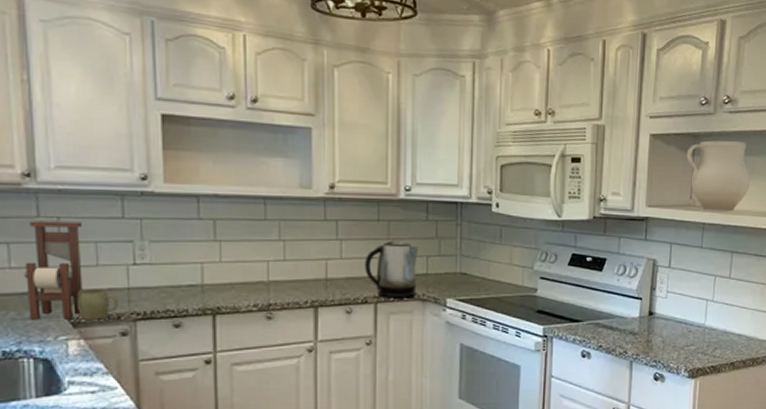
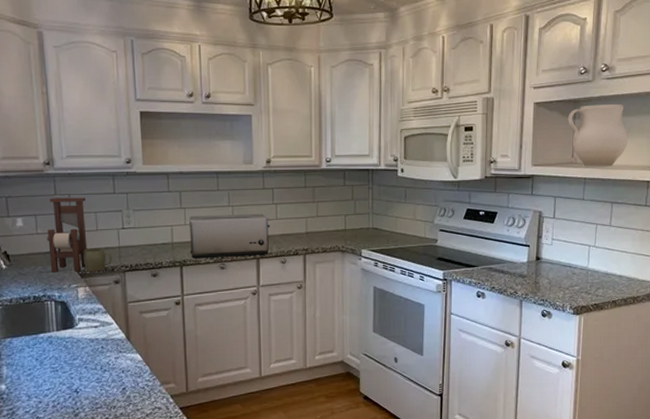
toaster: none [225,250,333,306] -> present [188,213,271,259]
kettle: present [364,240,418,298] -> none [295,203,338,250]

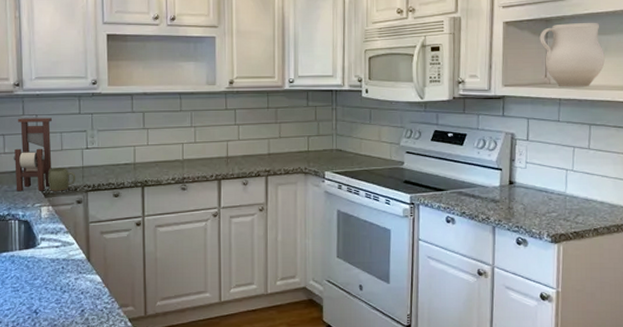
toaster: present [188,213,271,259] -> none [151,134,233,179]

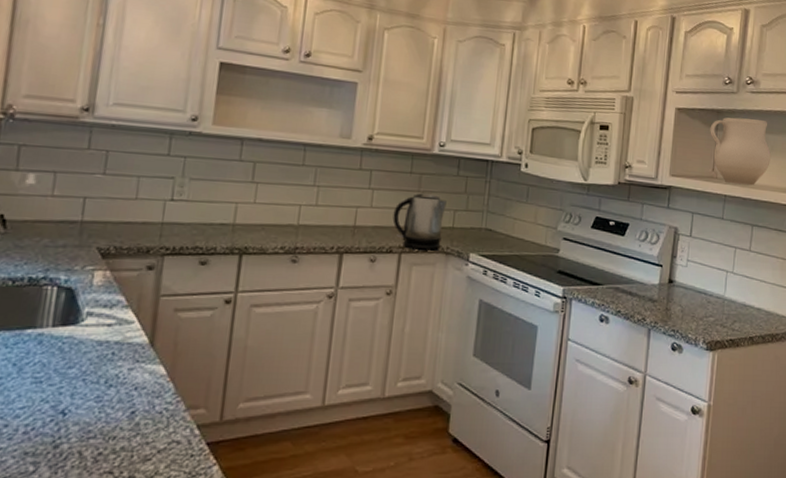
paper towel holder: present [13,118,52,192] -> none [61,152,129,250]
mug: present [48,168,75,191] -> none [109,221,150,252]
kettle: none [257,124,300,172] -> present [392,193,447,251]

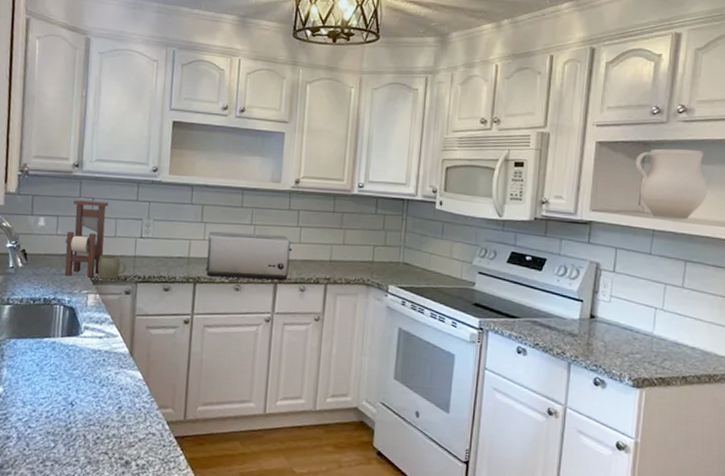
paper towel holder: none [61,152,129,250] -> present [64,200,108,278]
mug: none [109,221,150,252] -> present [98,254,126,280]
toaster: none [254,193,363,250] -> present [205,231,293,280]
kettle: present [392,193,447,251] -> none [318,230,366,282]

